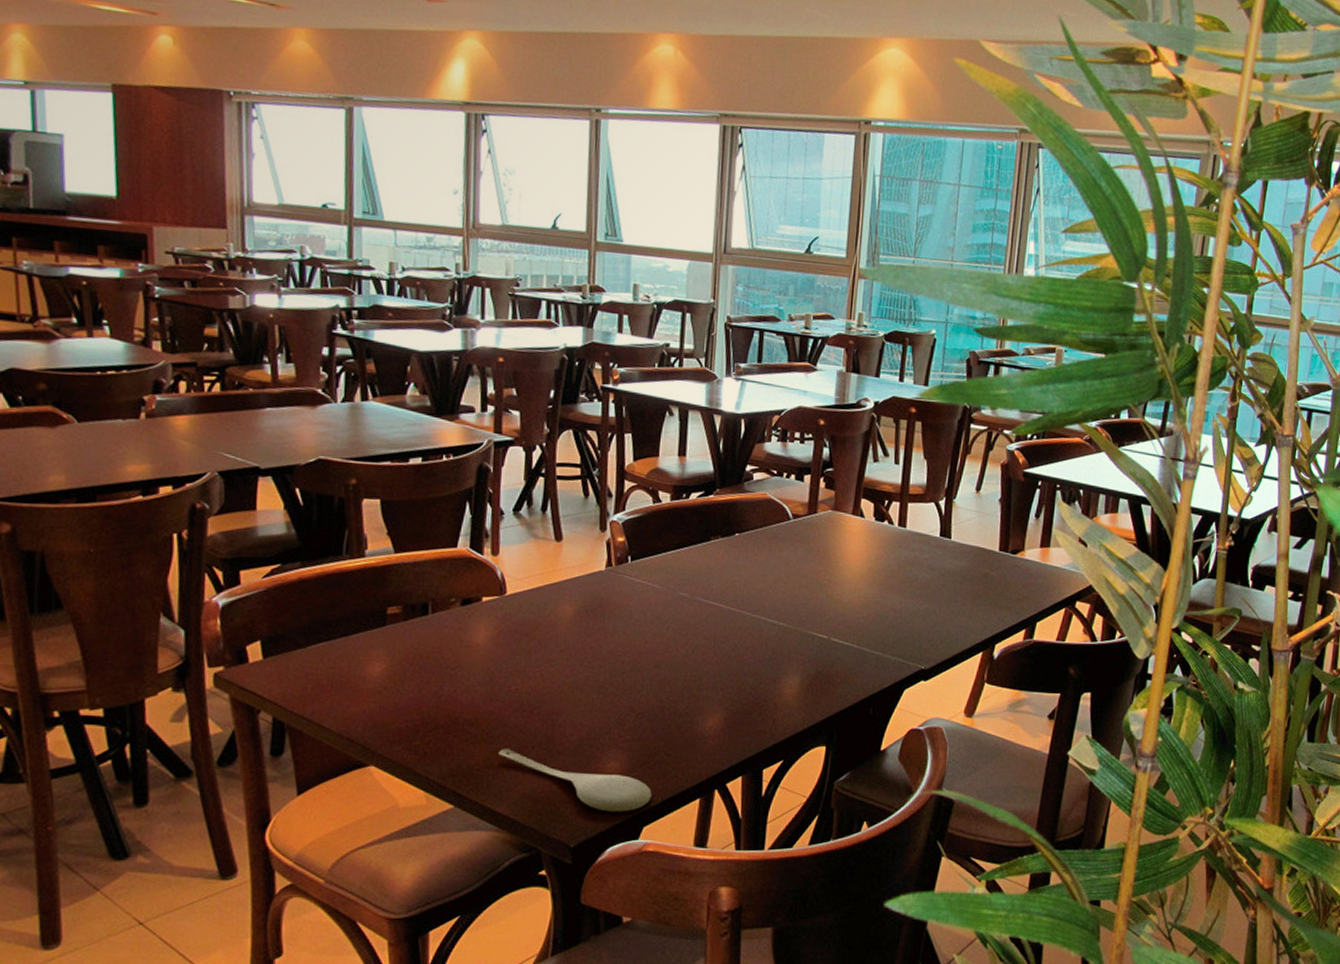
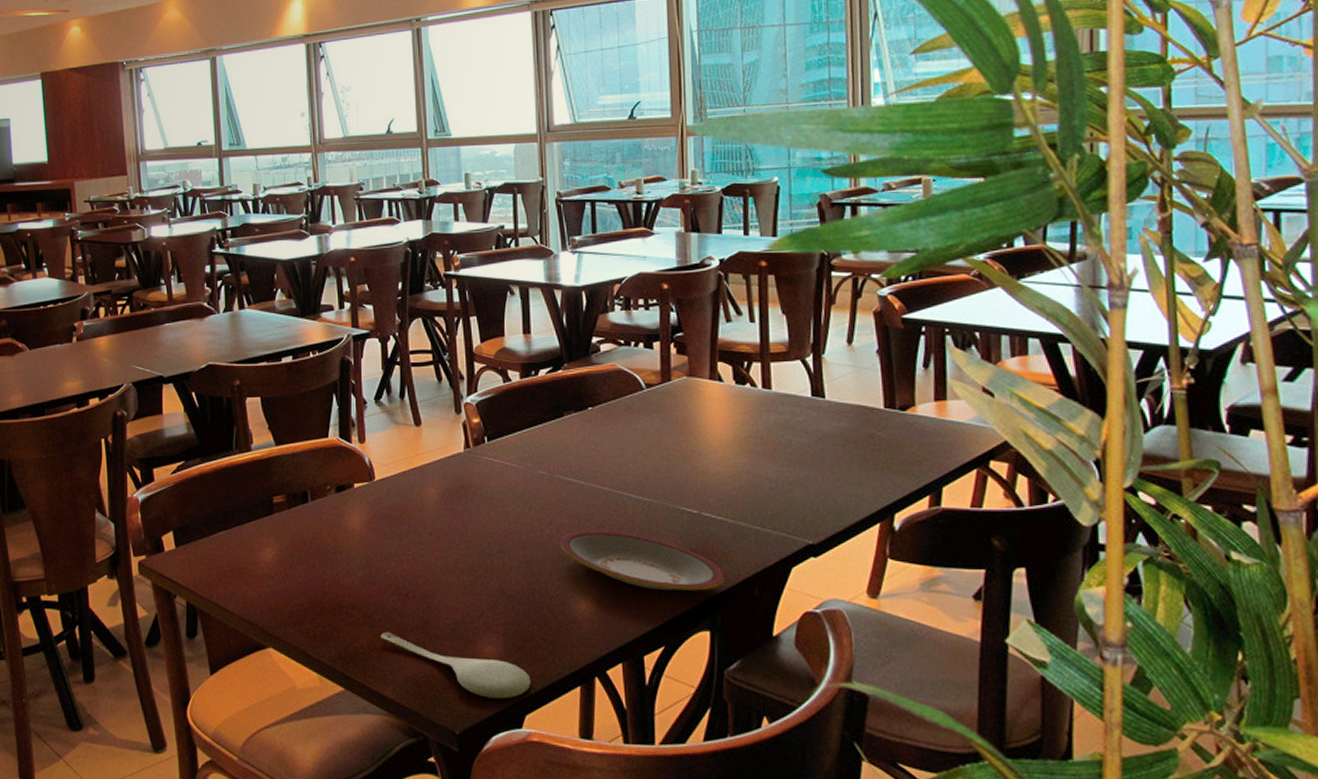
plate: none [694,651,844,710] -> present [560,529,724,591]

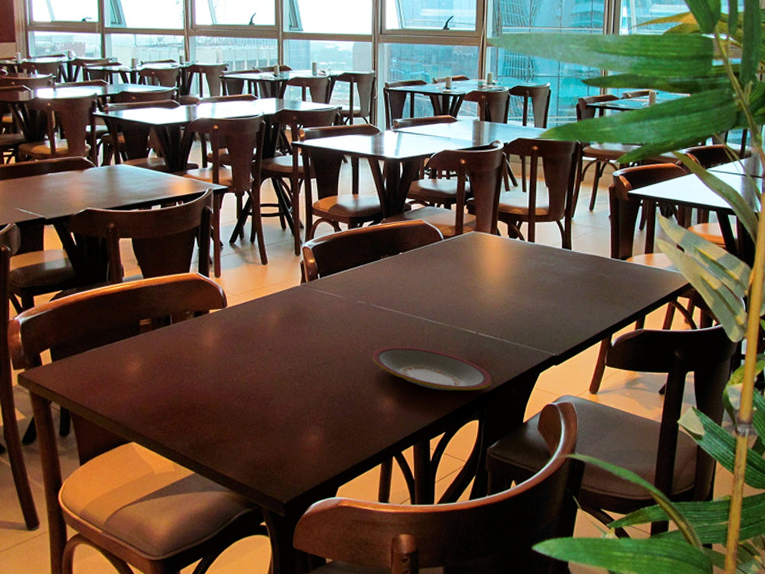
spoon: present [380,631,531,699] -> none [226,426,344,475]

